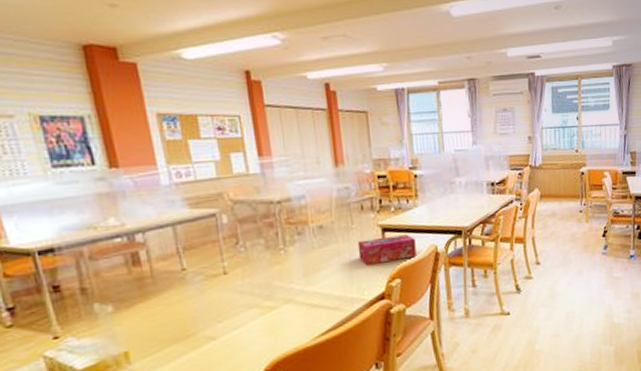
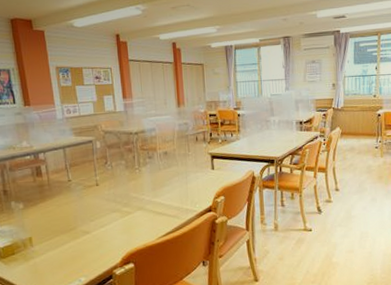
tissue box: present [357,234,417,265] -> none [192,161,237,184]

